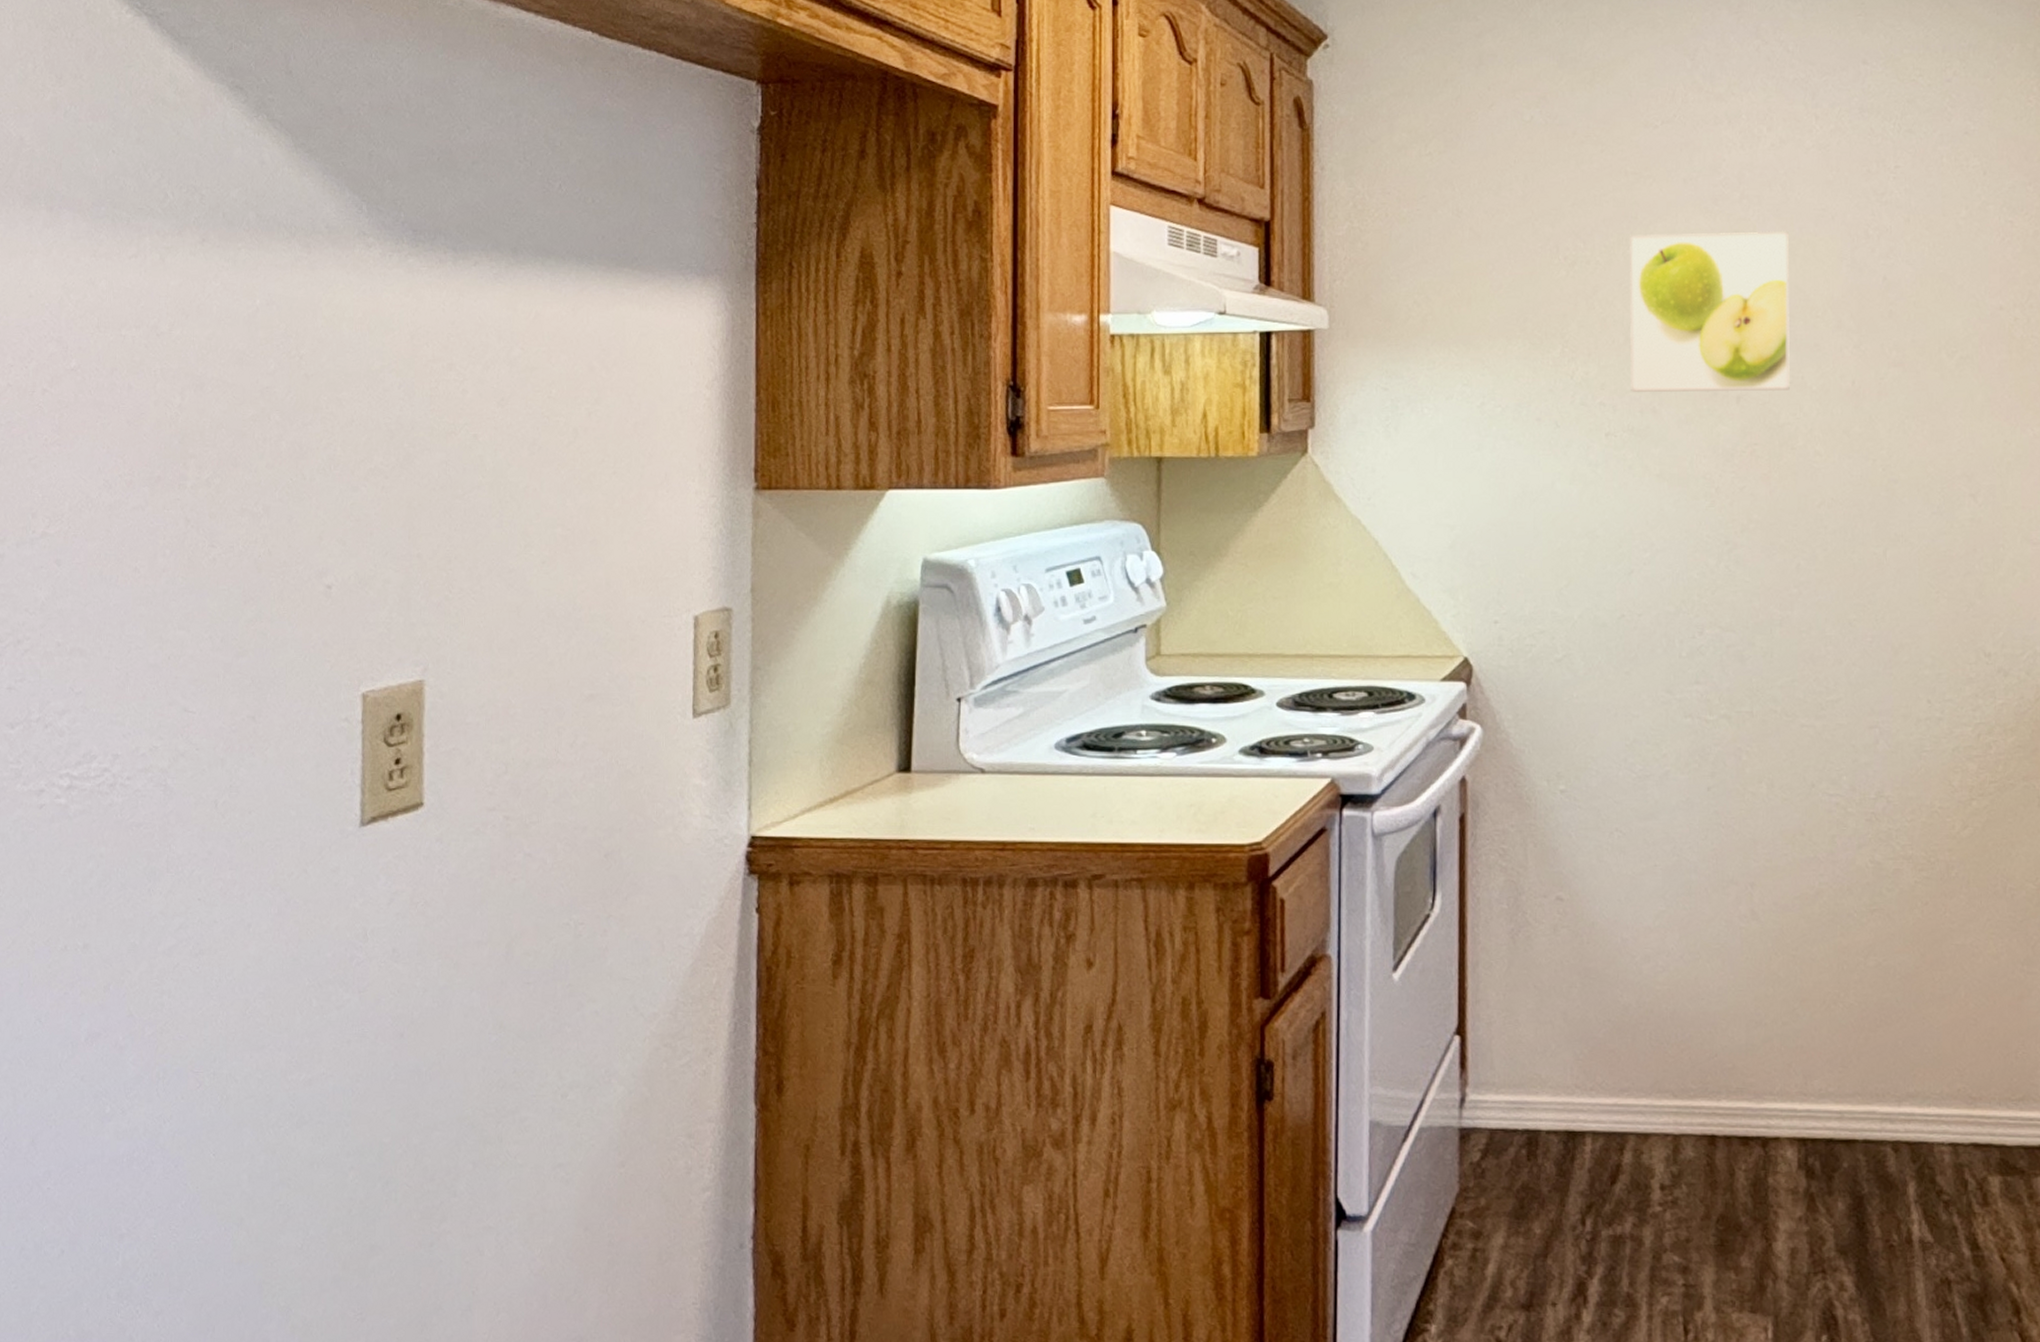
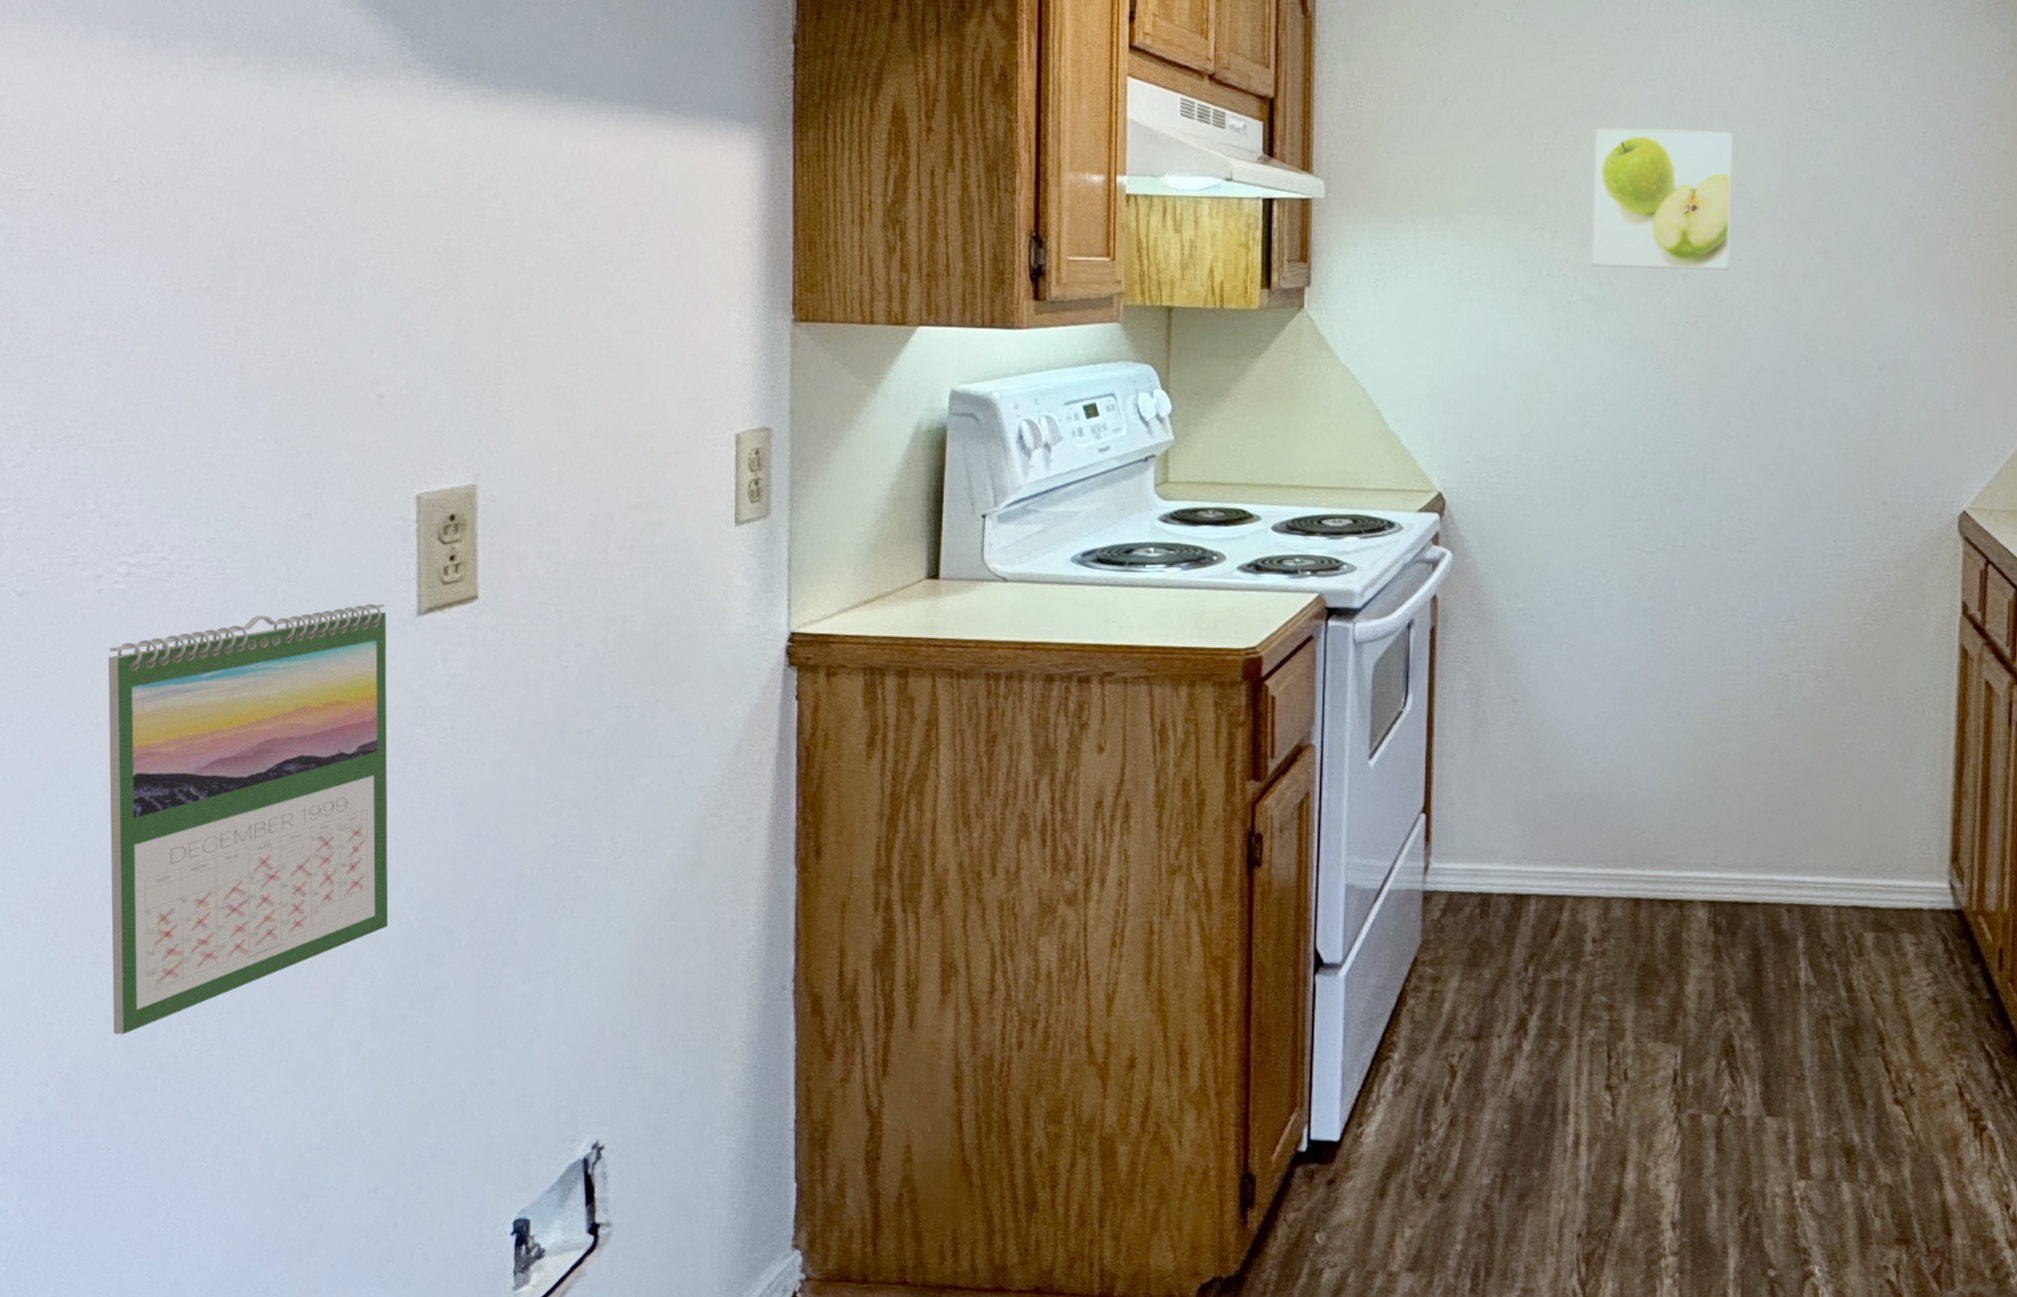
calendar: none [37,813,328,1300] -> present [107,603,388,1035]

